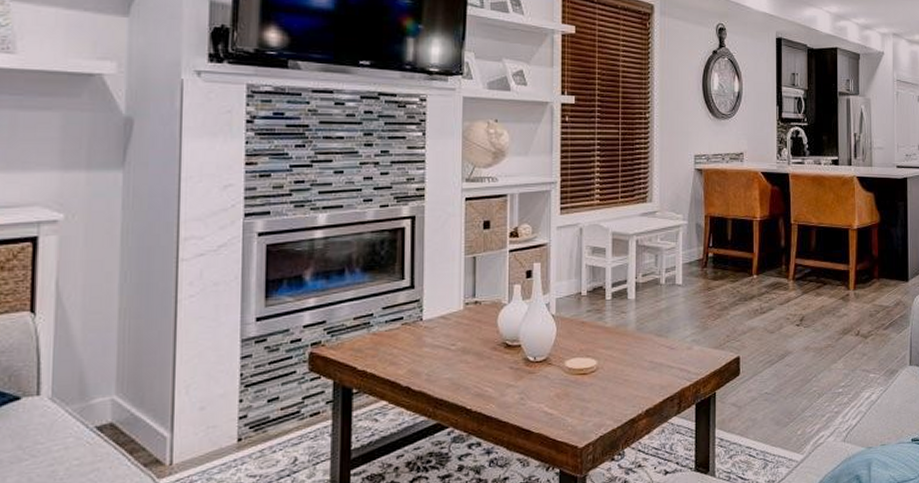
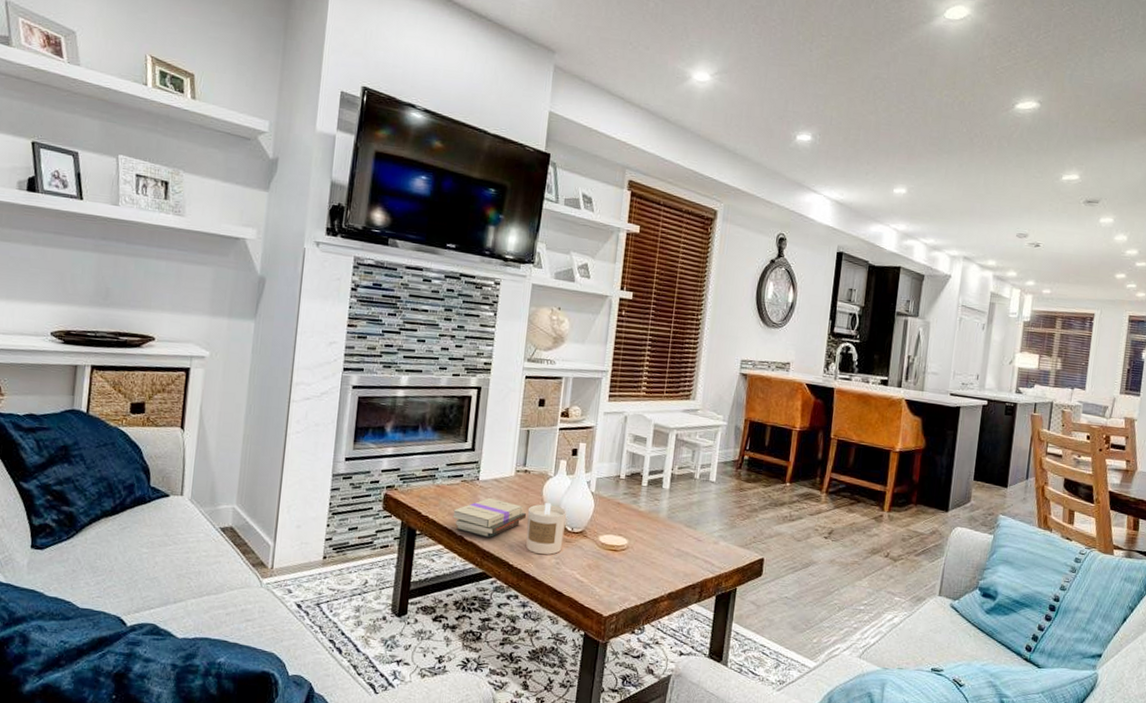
books: none [395,338,481,384] -> present [452,497,526,538]
candle: none [482,333,526,393] -> present [525,502,566,555]

